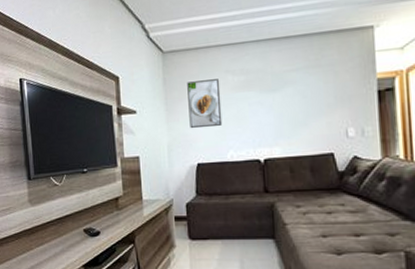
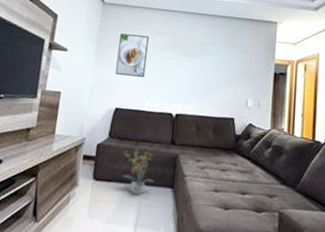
potted plant: none [213,202,253,250] -> present [122,149,155,195]

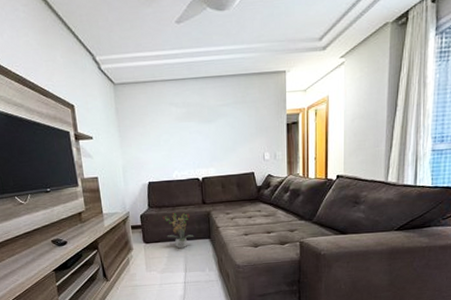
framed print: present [115,33,150,77] -> none [137,110,169,153]

